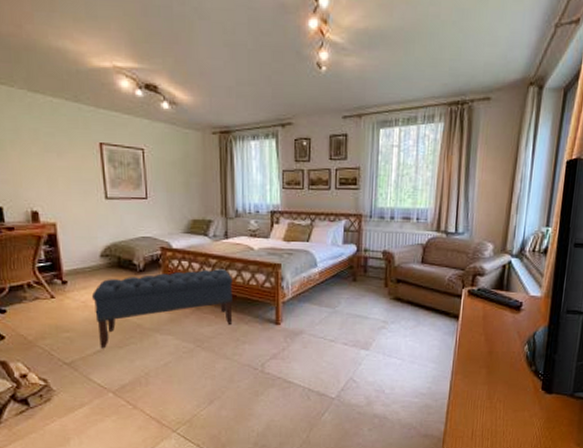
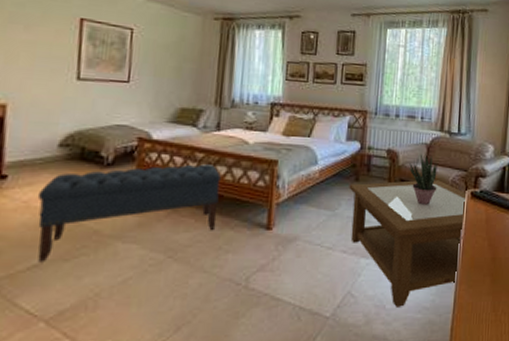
coffee table: none [347,279,464,392] -> present [349,180,467,307]
potted plant: none [405,254,434,303] -> present [409,154,438,205]

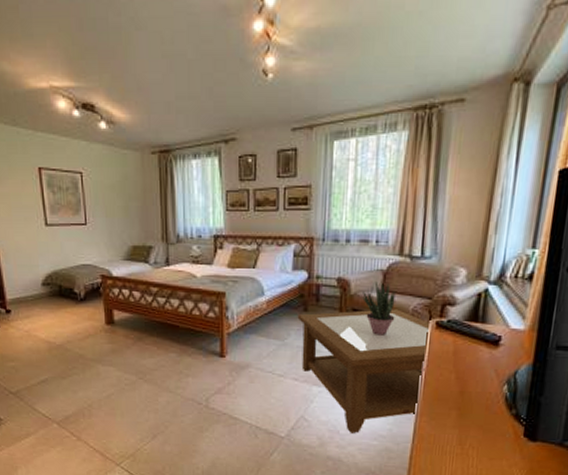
bench: present [37,164,221,262] -> none [34,298,175,379]

